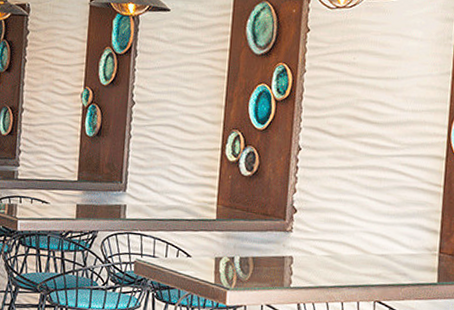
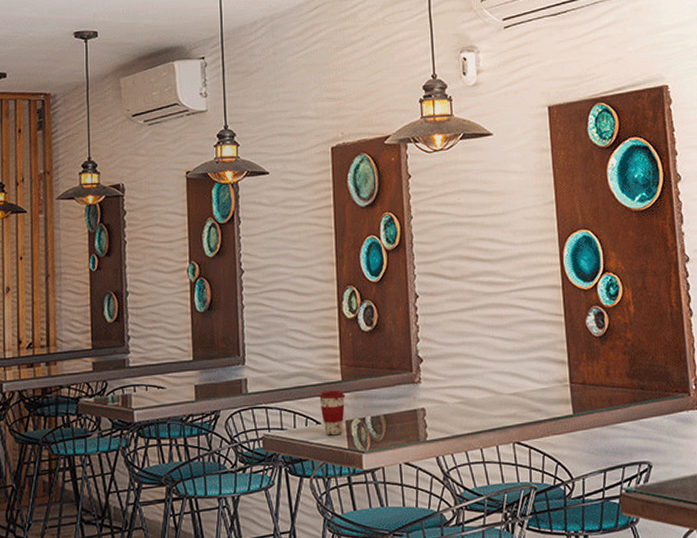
coffee cup: none [193,226,218,270] -> present [319,390,346,436]

